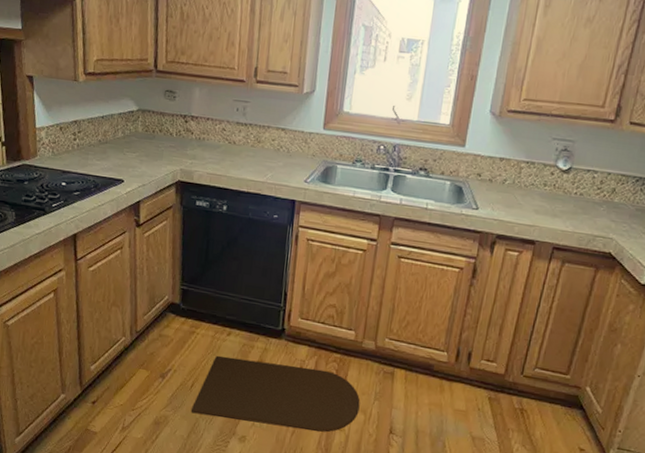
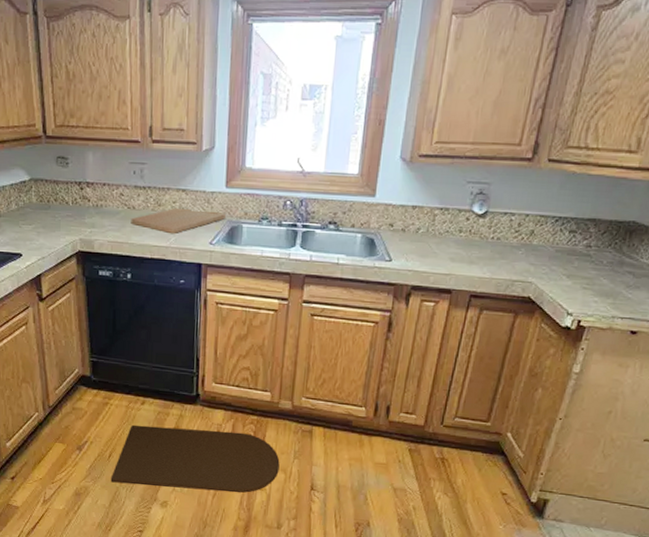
cutting board: none [230,144,322,171] -> present [131,206,226,235]

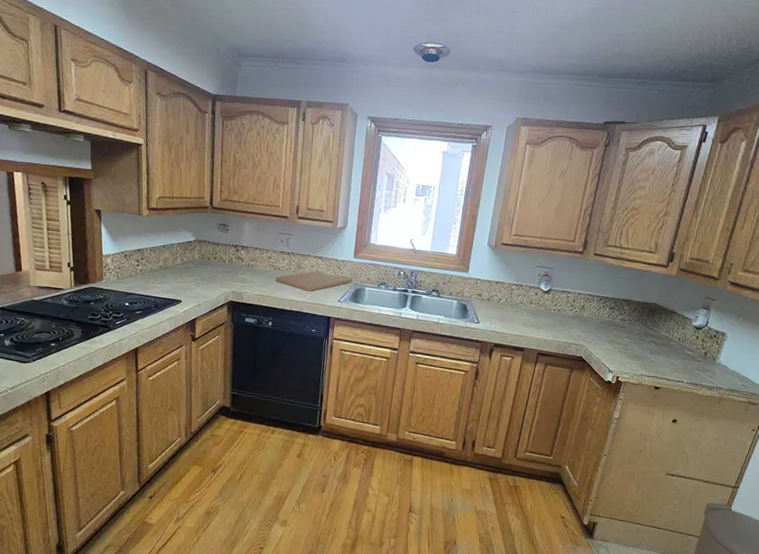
door mat: present [110,424,280,493] -> none [238,451,385,514]

